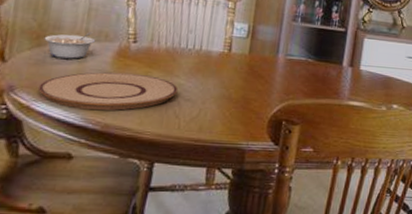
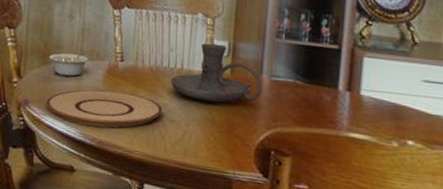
candle holder: none [188,25,279,81] -> present [171,43,263,103]

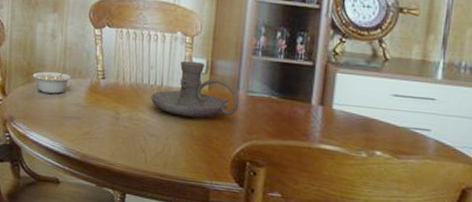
plate: present [45,89,163,128] -> none [30,106,144,143]

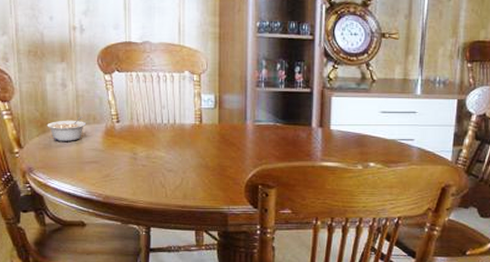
candle holder: present [151,60,240,118] -> none [165,98,248,150]

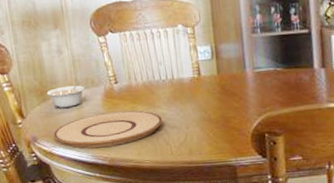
plate: none [49,150,161,184] -> present [53,110,163,148]

